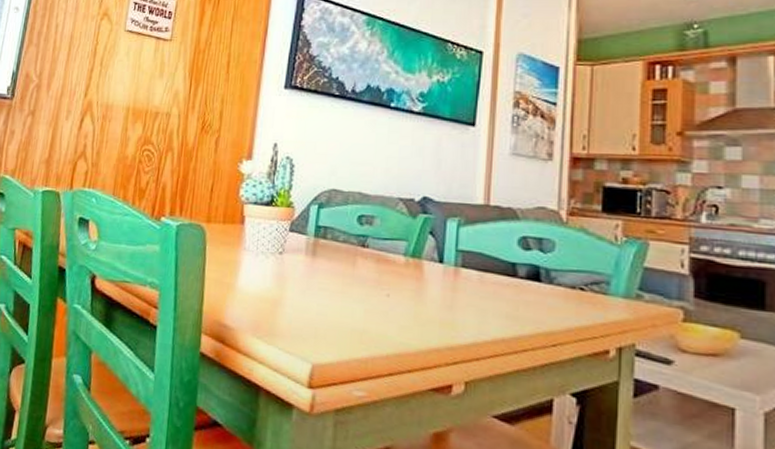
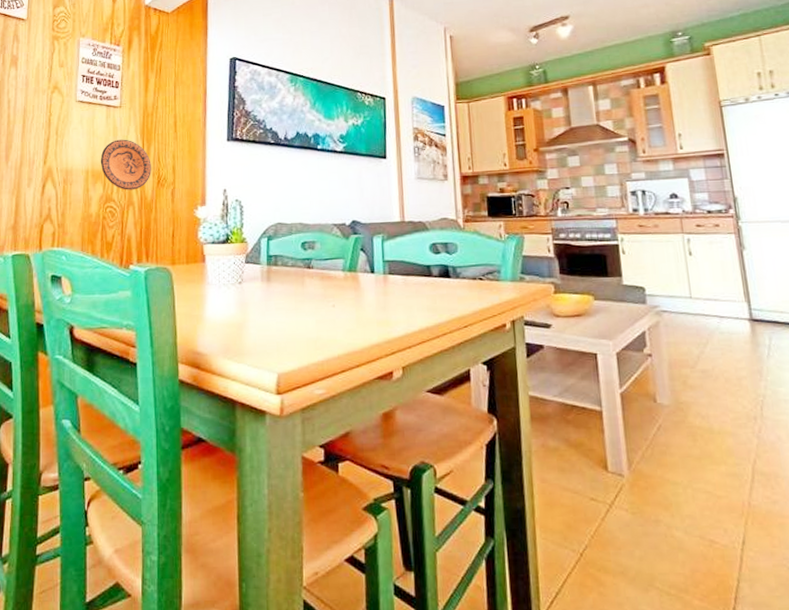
decorative plate: none [143,76,197,134] -> present [100,139,151,190]

